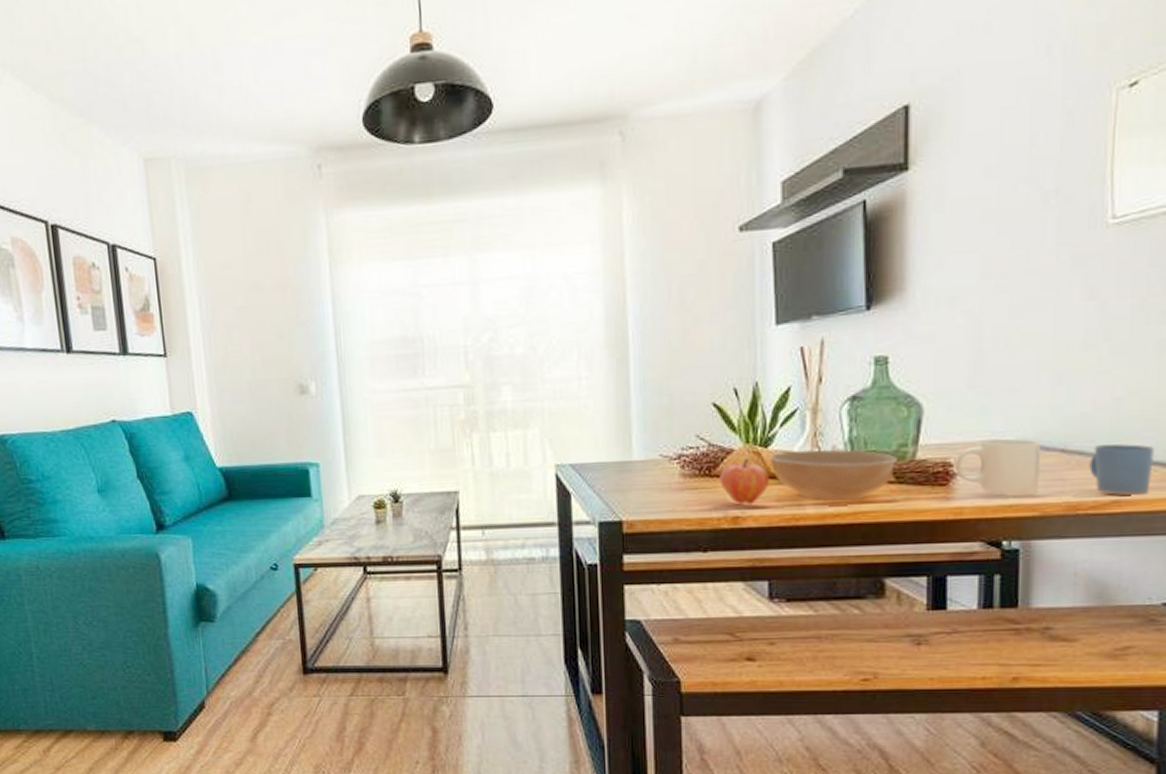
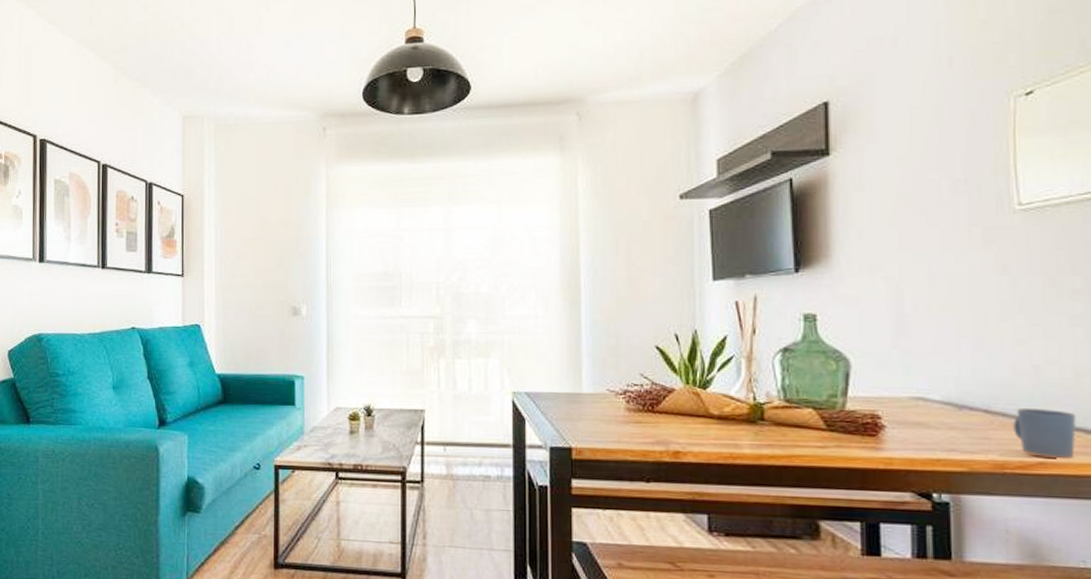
fruit: present [720,457,770,505] -> none [662,397,709,441]
bowl: present [770,449,897,502] -> none [708,394,828,445]
cup: present [955,439,1040,497] -> none [884,396,965,452]

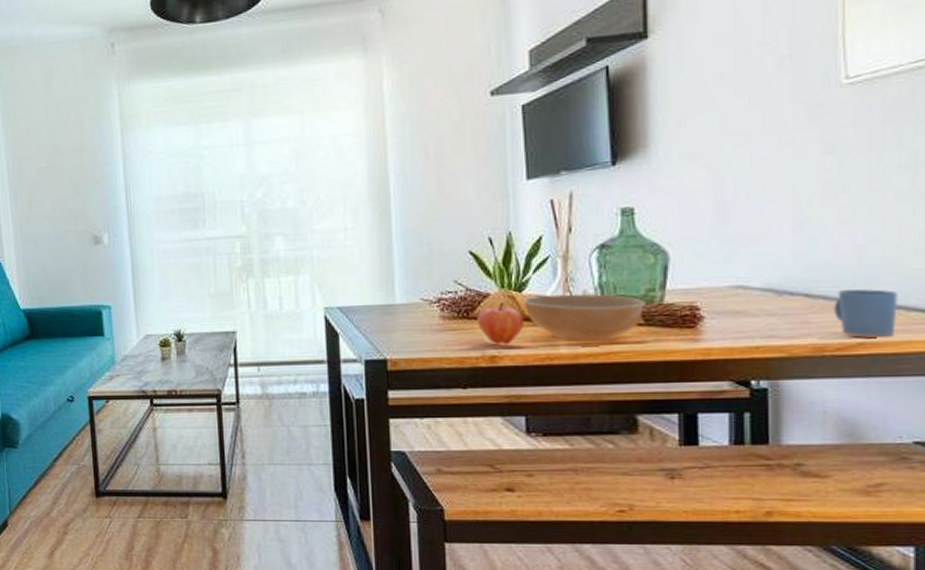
fruit: none [662,397,709,441] -> present [477,301,525,345]
bowl: none [708,394,828,445] -> present [524,294,646,343]

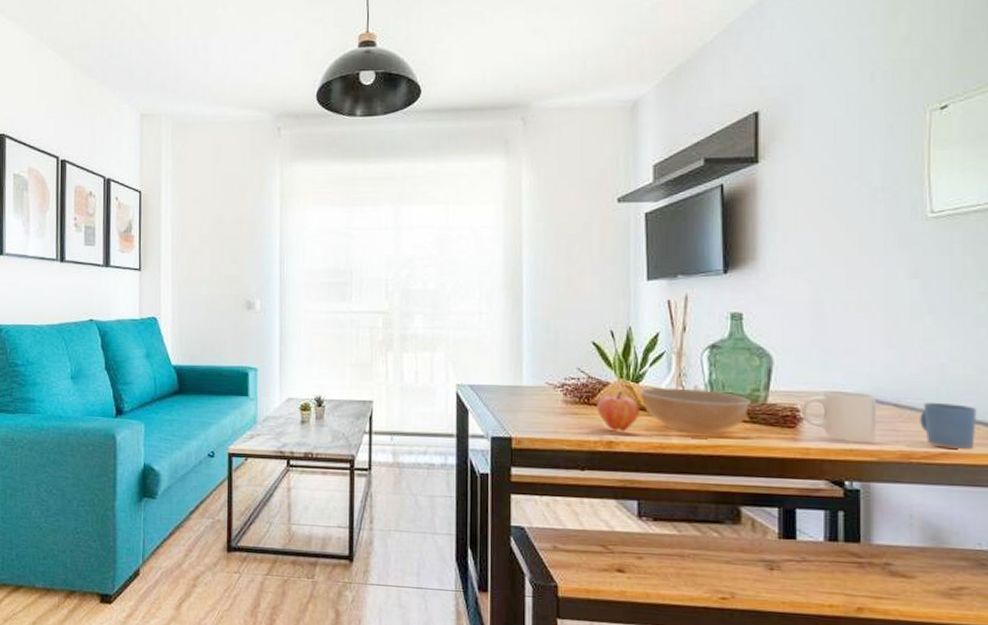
cup: none [702,284,785,339] -> present [802,391,876,443]

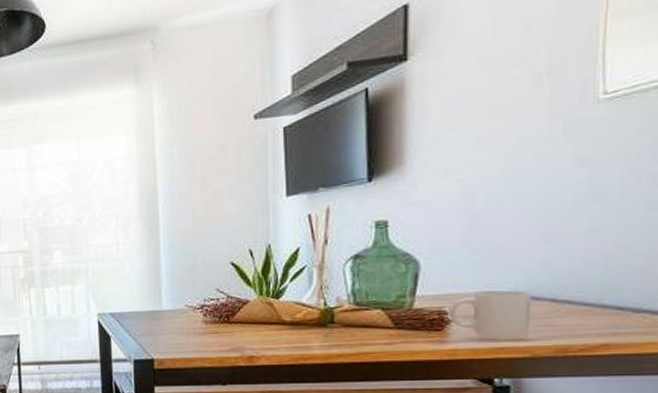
fruit: present [597,390,641,432] -> none [237,307,281,347]
bowl: present [641,387,751,436] -> none [281,300,396,344]
mug: present [920,403,977,451] -> none [579,294,644,340]

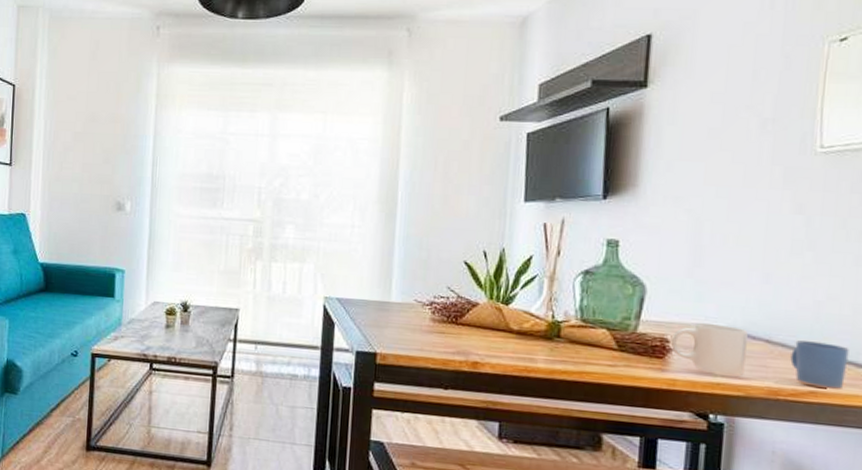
mug: none [579,294,644,340] -> present [790,340,849,391]

